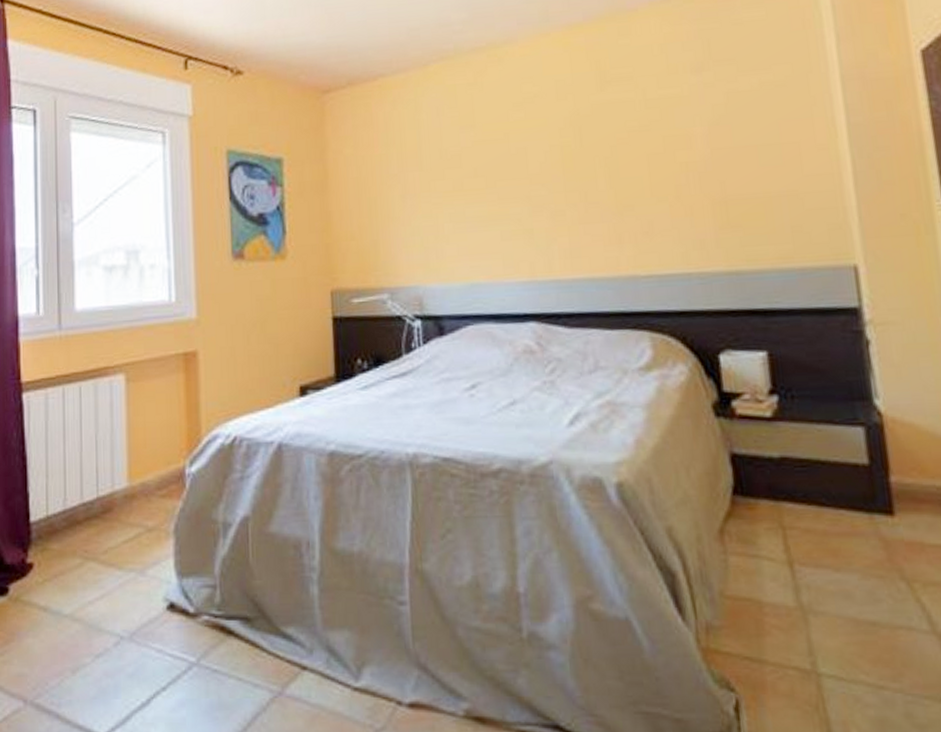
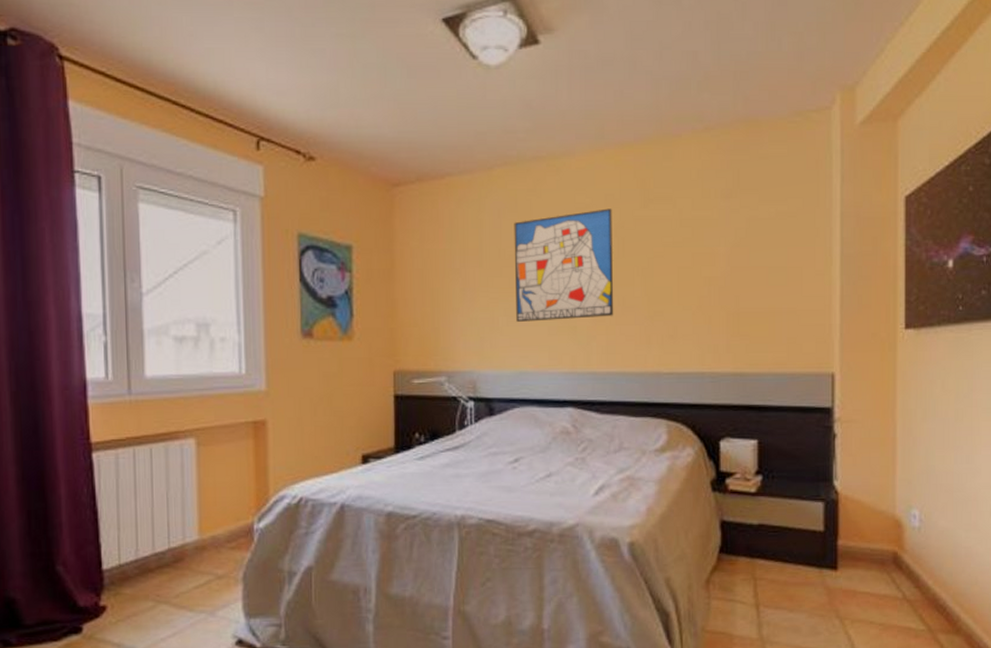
wall art: none [455,95,576,228] -> present [514,208,614,322]

